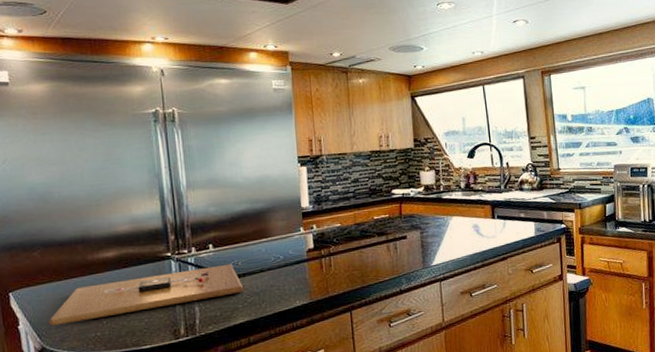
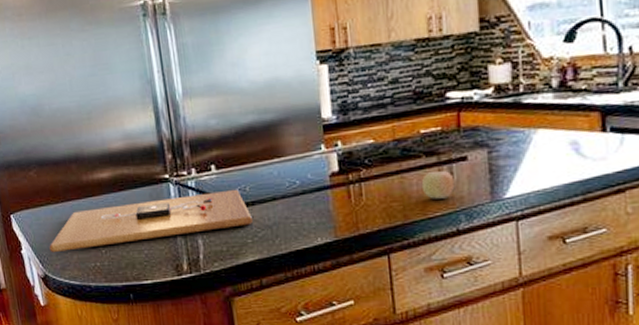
fruit: none [375,244,398,268] -> present [421,167,455,199]

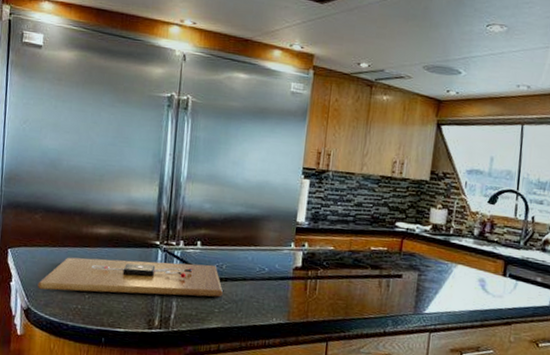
fruit: present [421,167,455,199] -> none [363,278,390,305]

